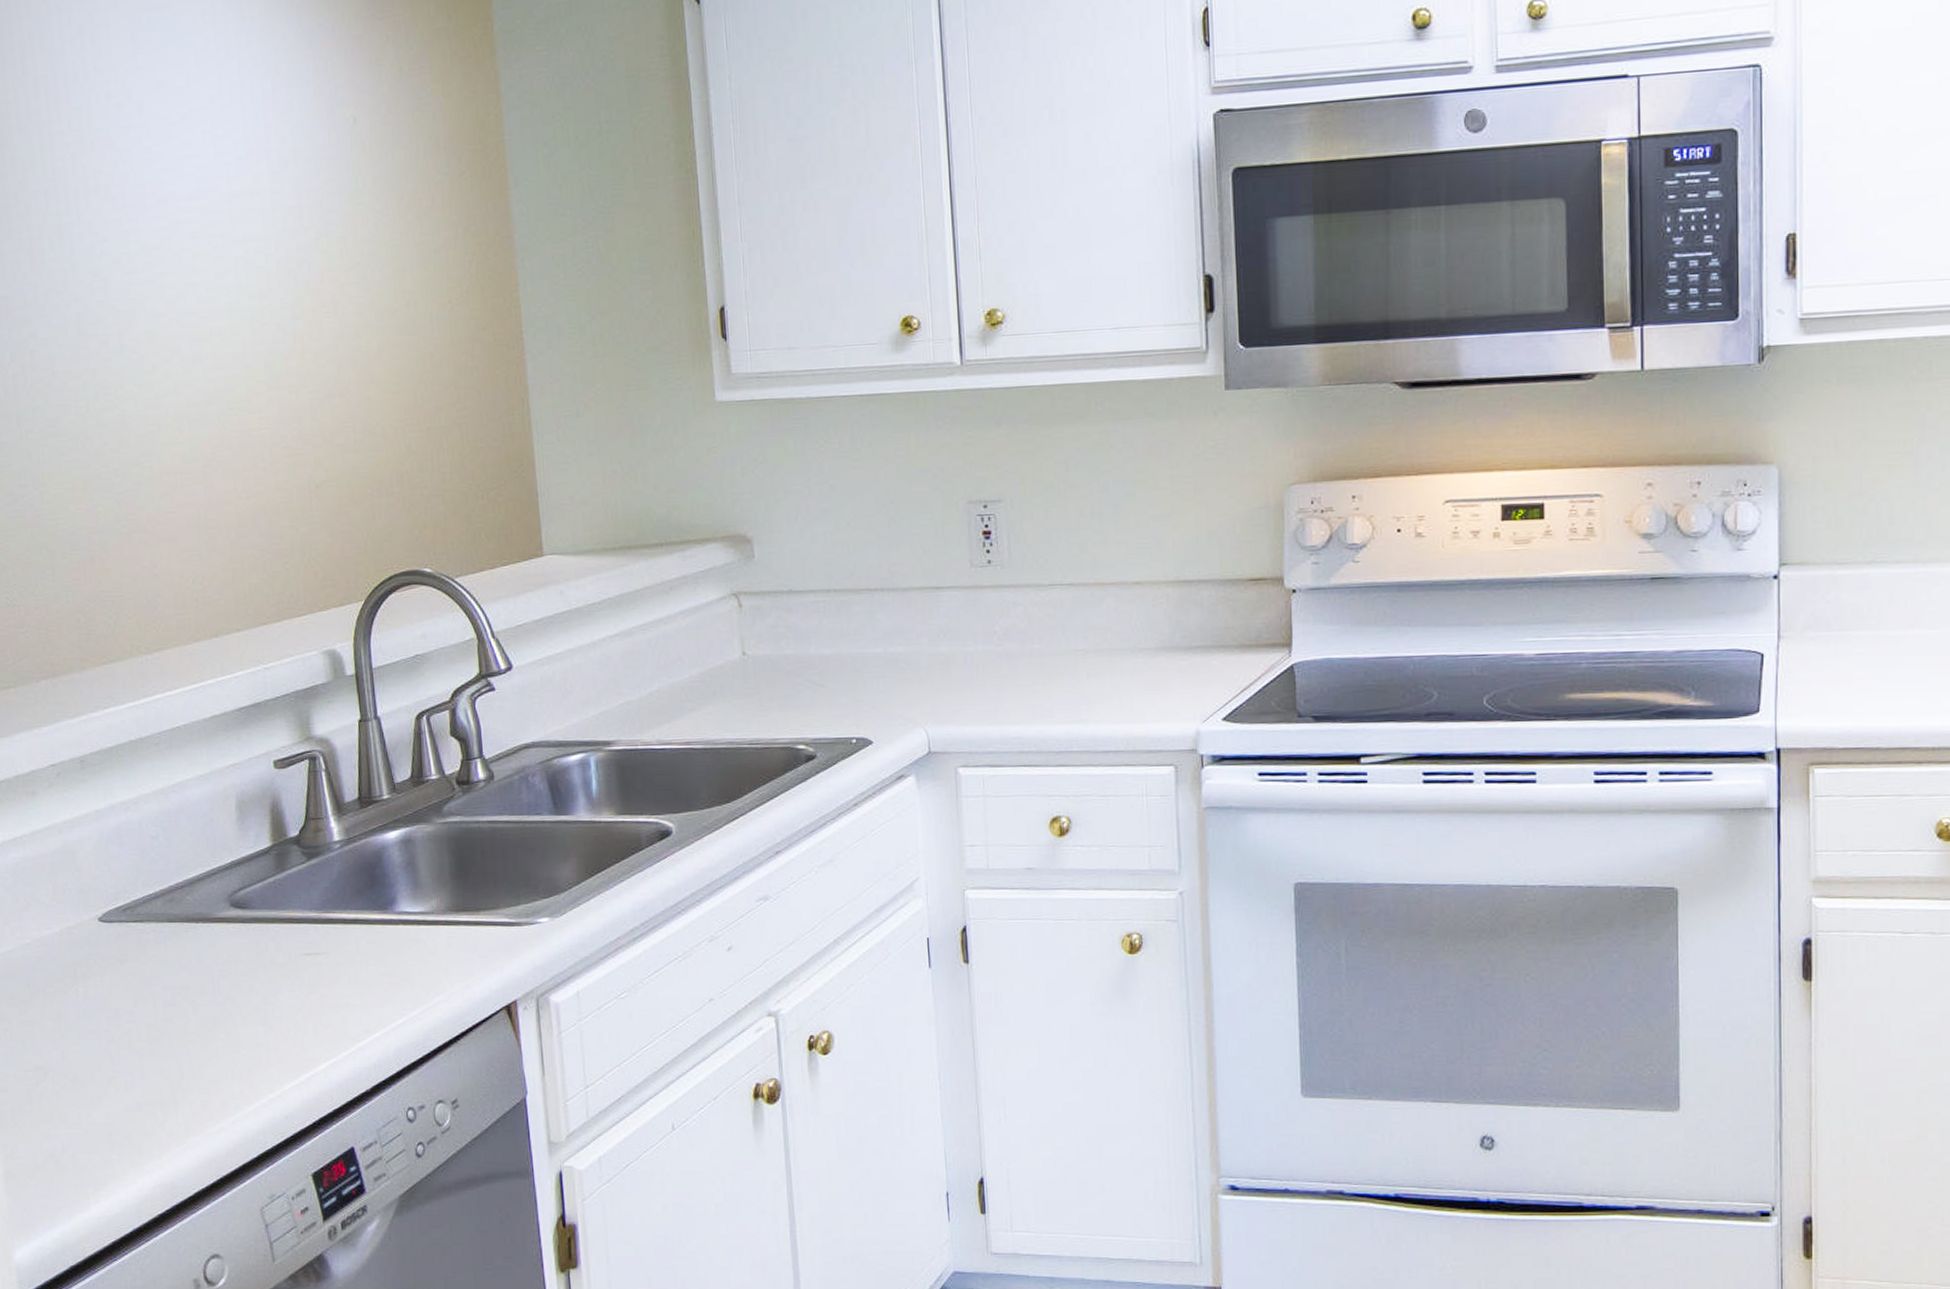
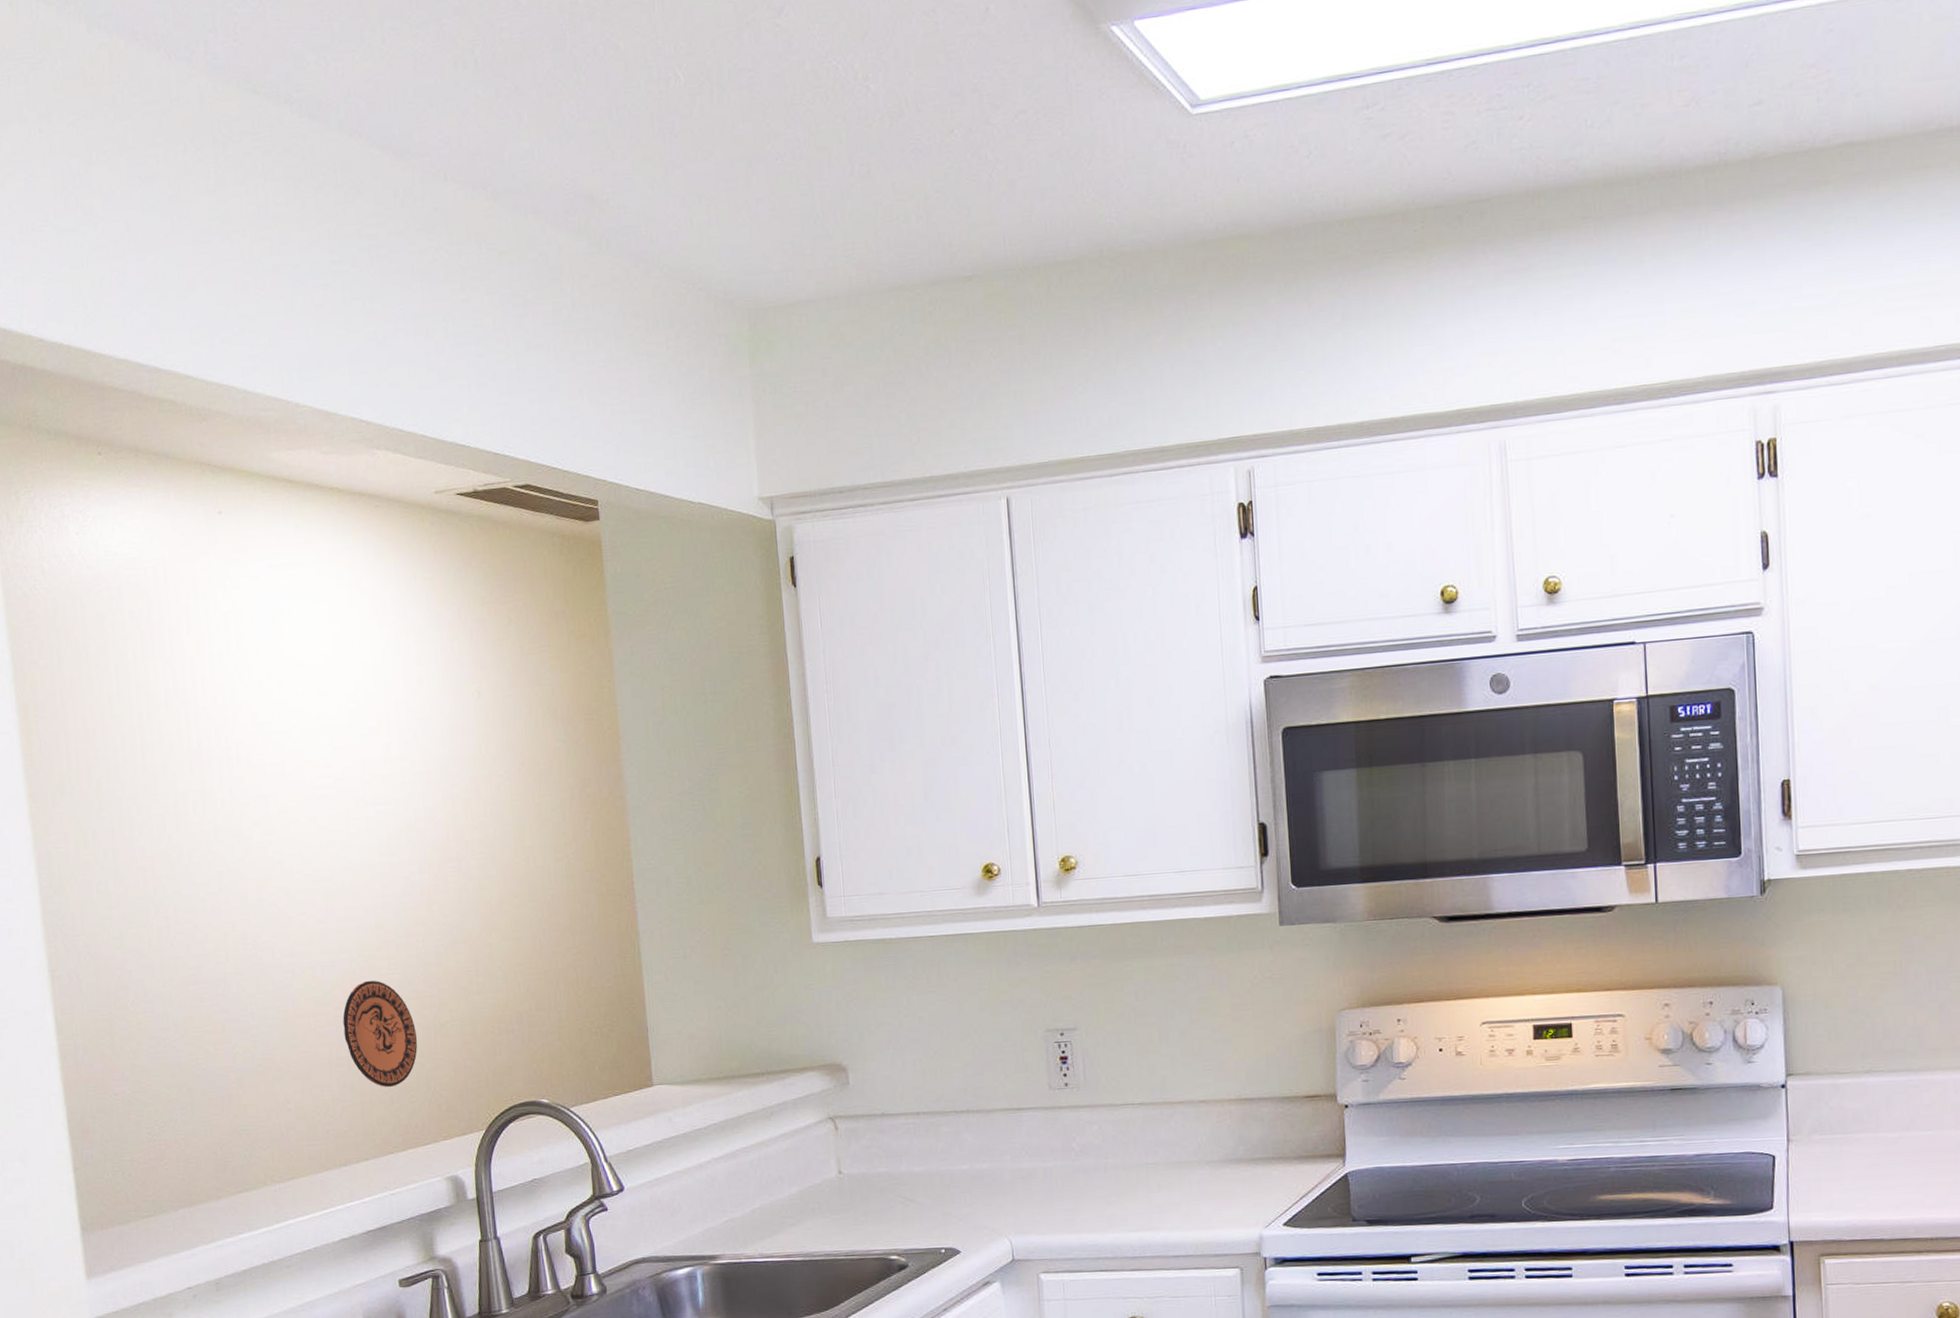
decorative plate: none [211,435,292,553] -> present [343,980,418,1088]

